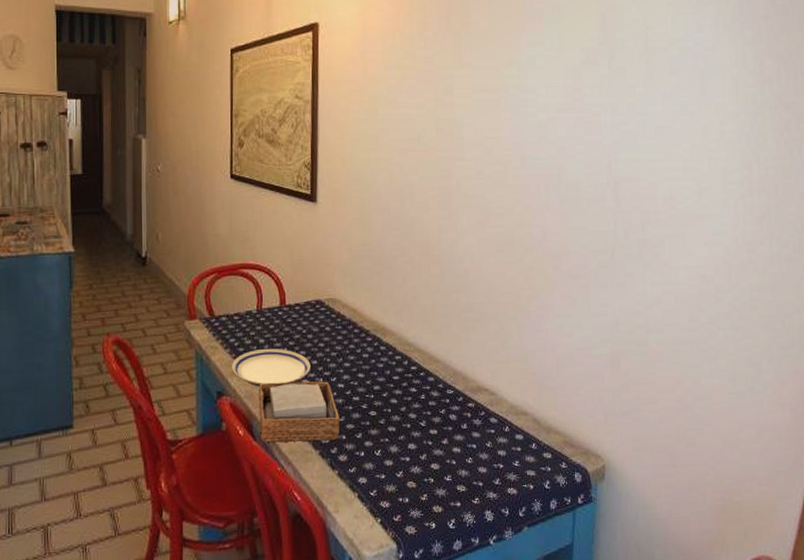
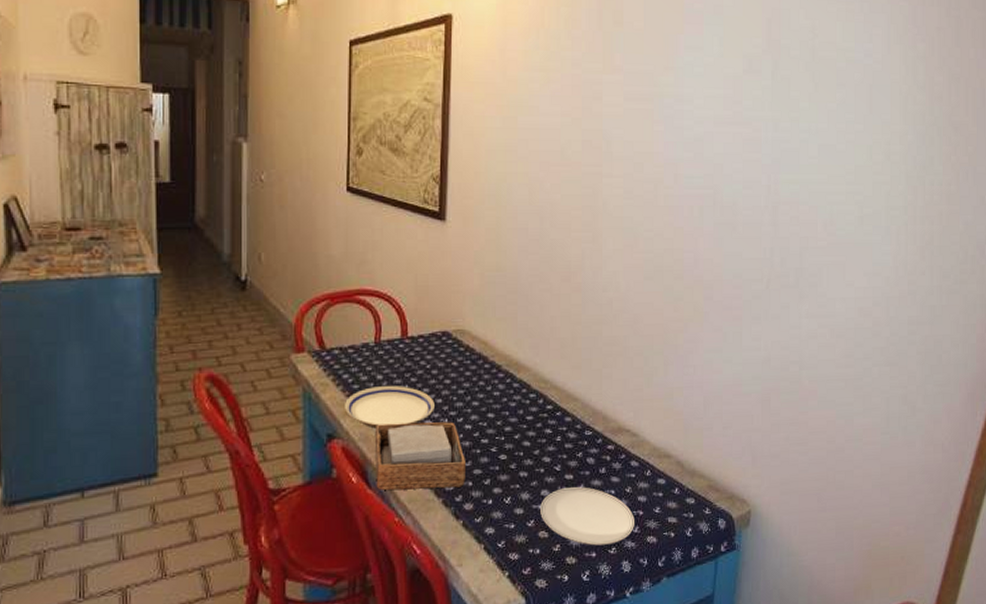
plate: none [408,441,495,496] -> present [540,487,634,546]

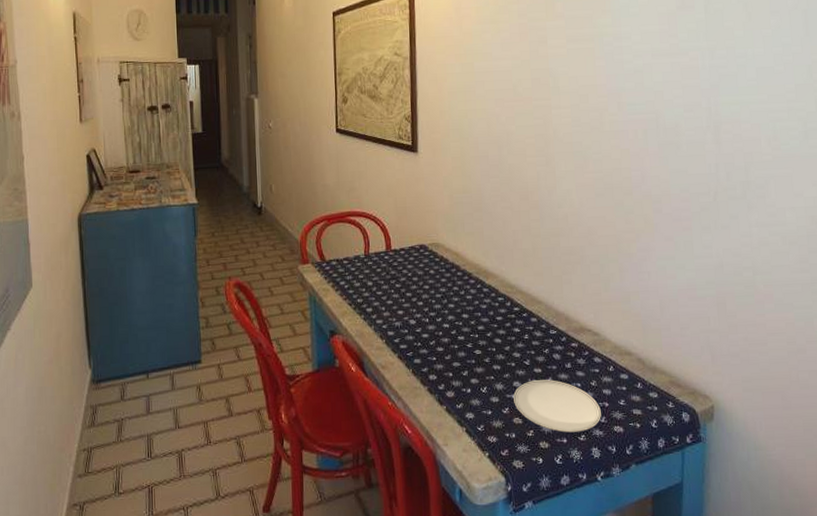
plate: present [345,386,435,429] -> none [343,291,417,327]
napkin holder: present [374,422,465,491] -> none [368,321,447,379]

